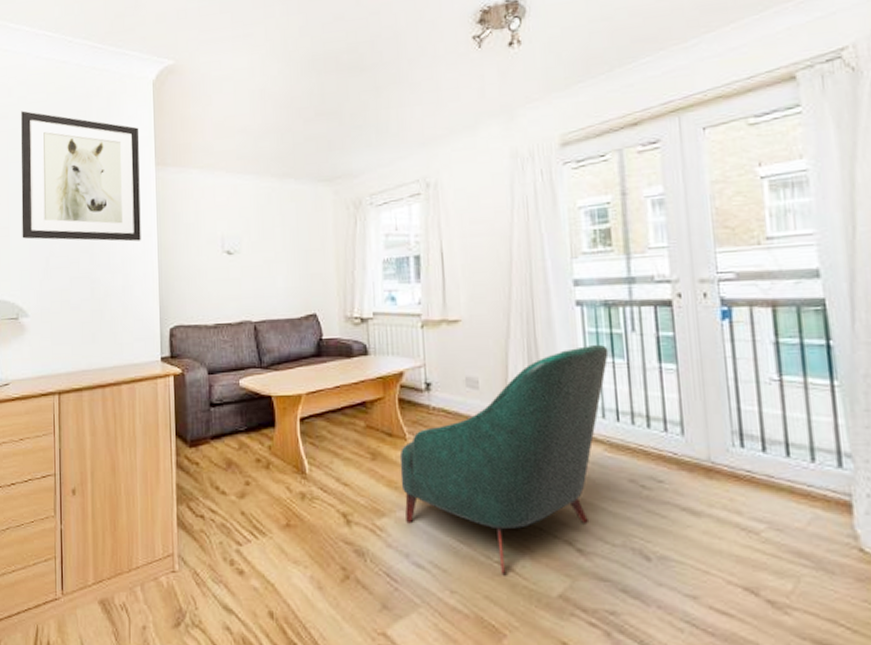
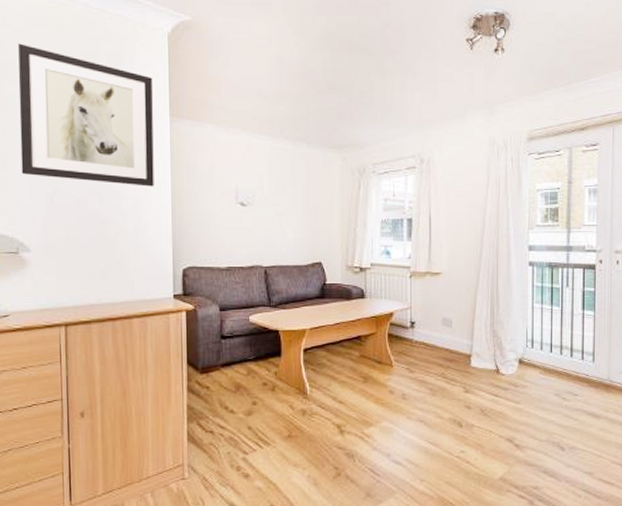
armchair: present [399,344,609,574] -> none [386,295,549,465]

